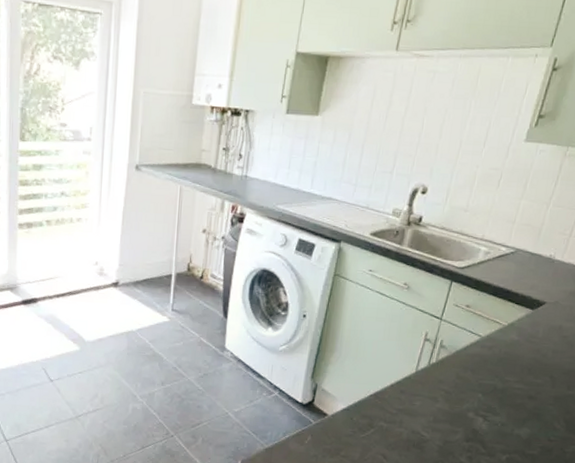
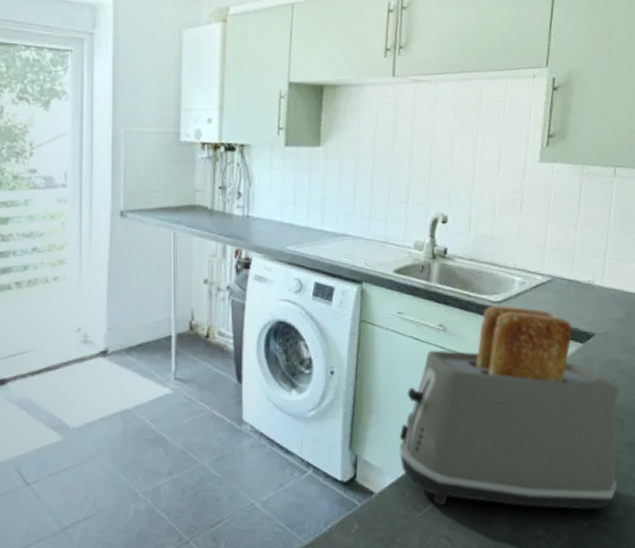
toaster: none [353,270,558,447] -> present [399,304,619,510]

